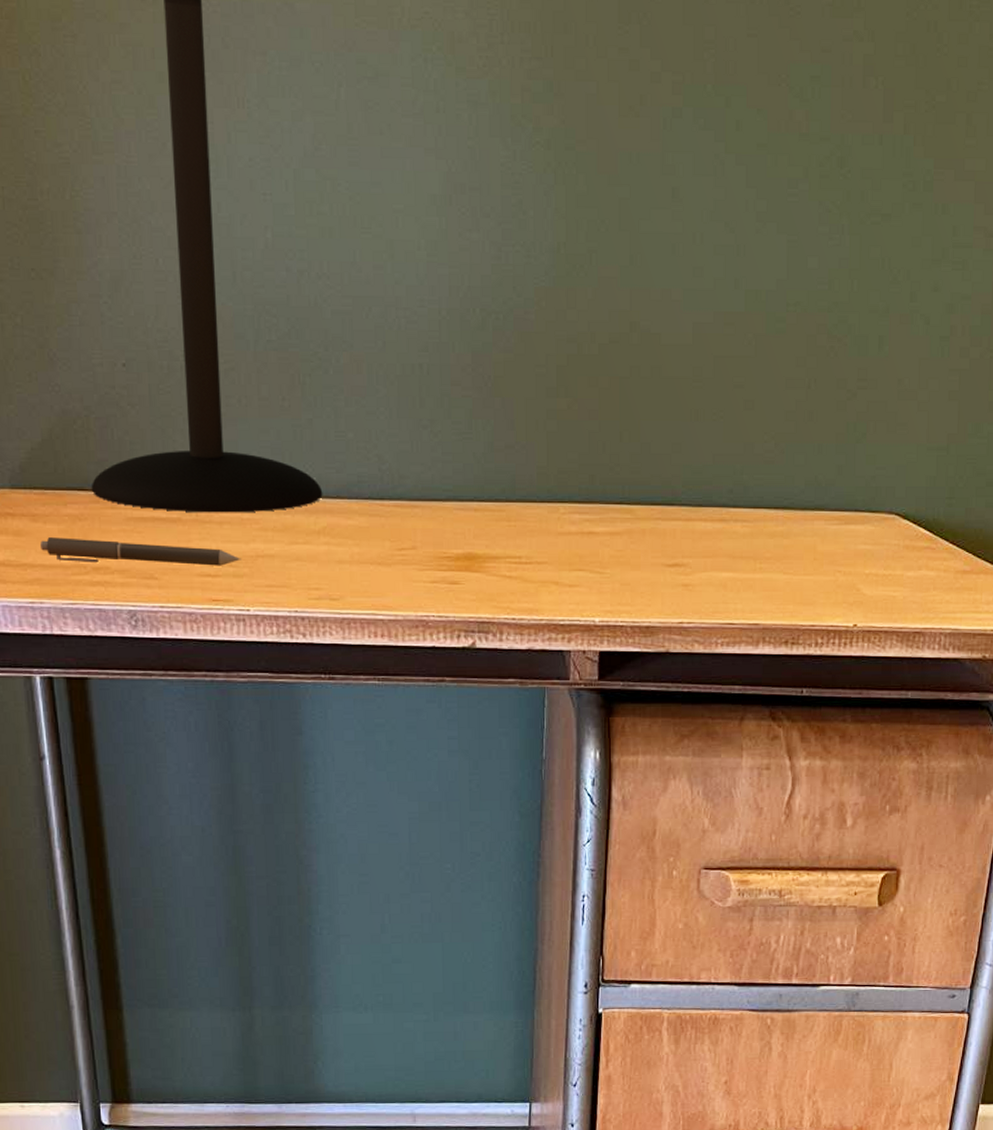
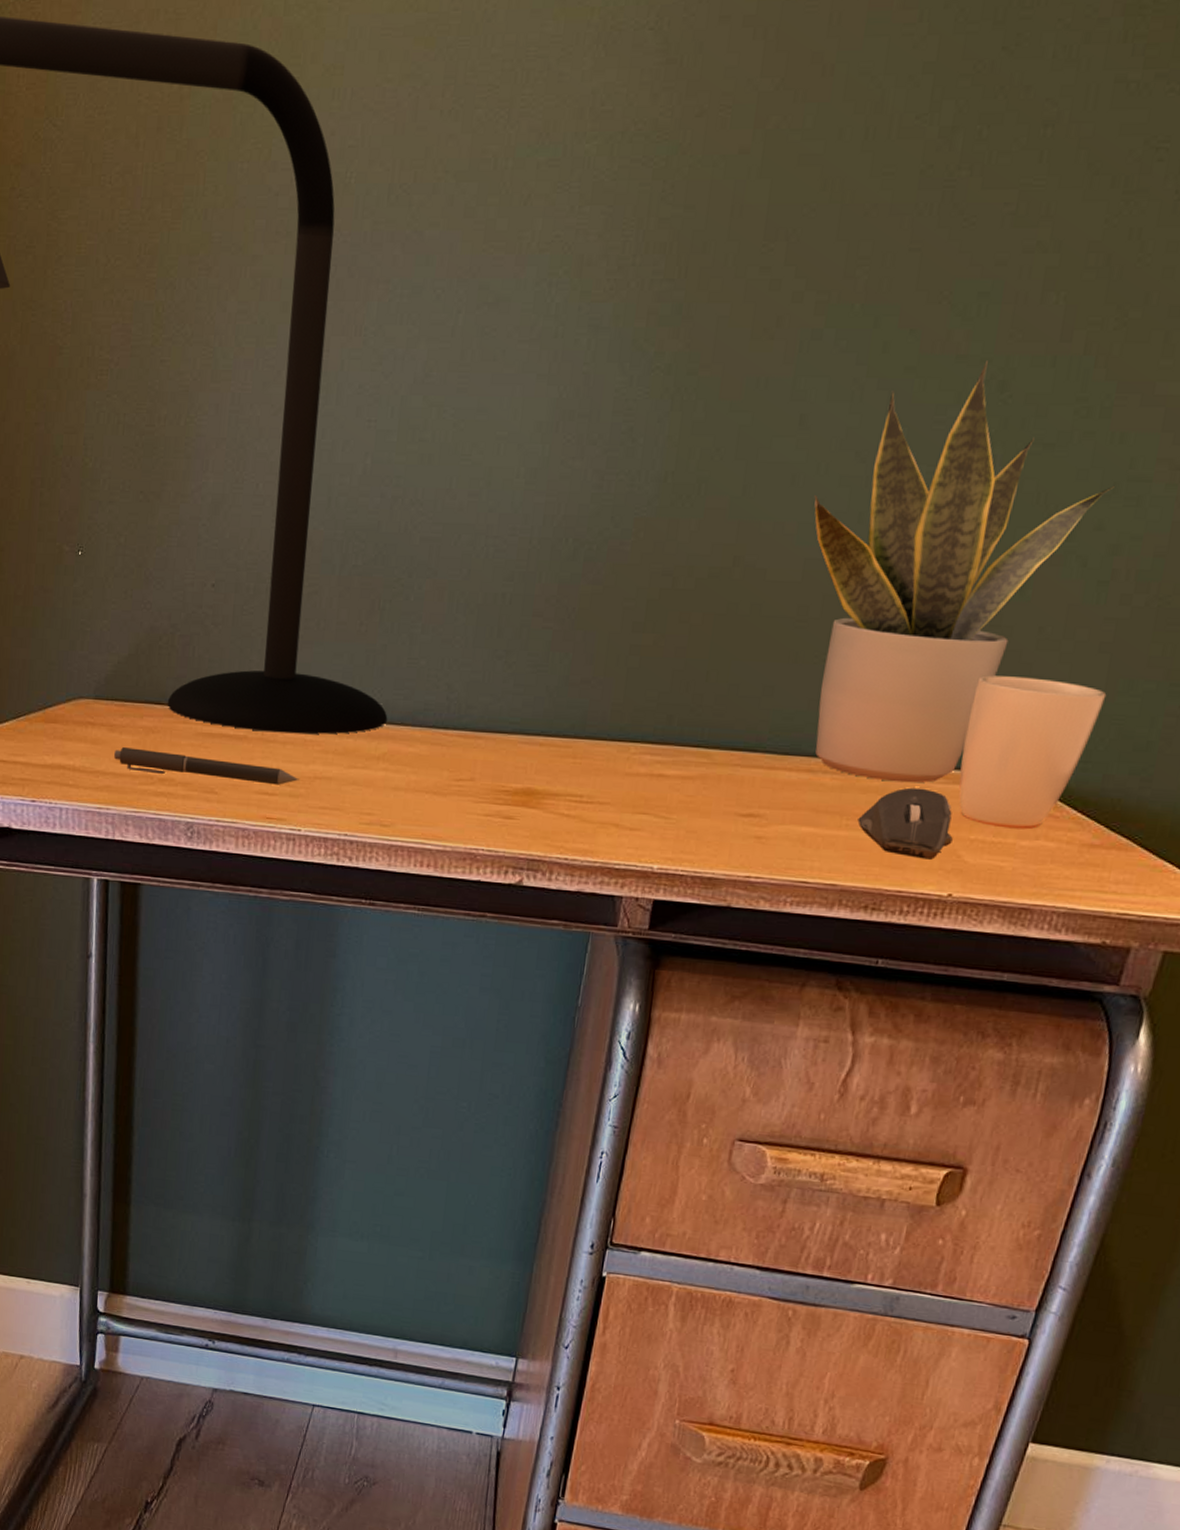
potted plant: none [694,139,943,526] -> present [814,361,1114,783]
computer mouse: none [769,530,851,596] -> present [857,787,953,861]
mug: none [849,425,960,562] -> present [958,675,1107,830]

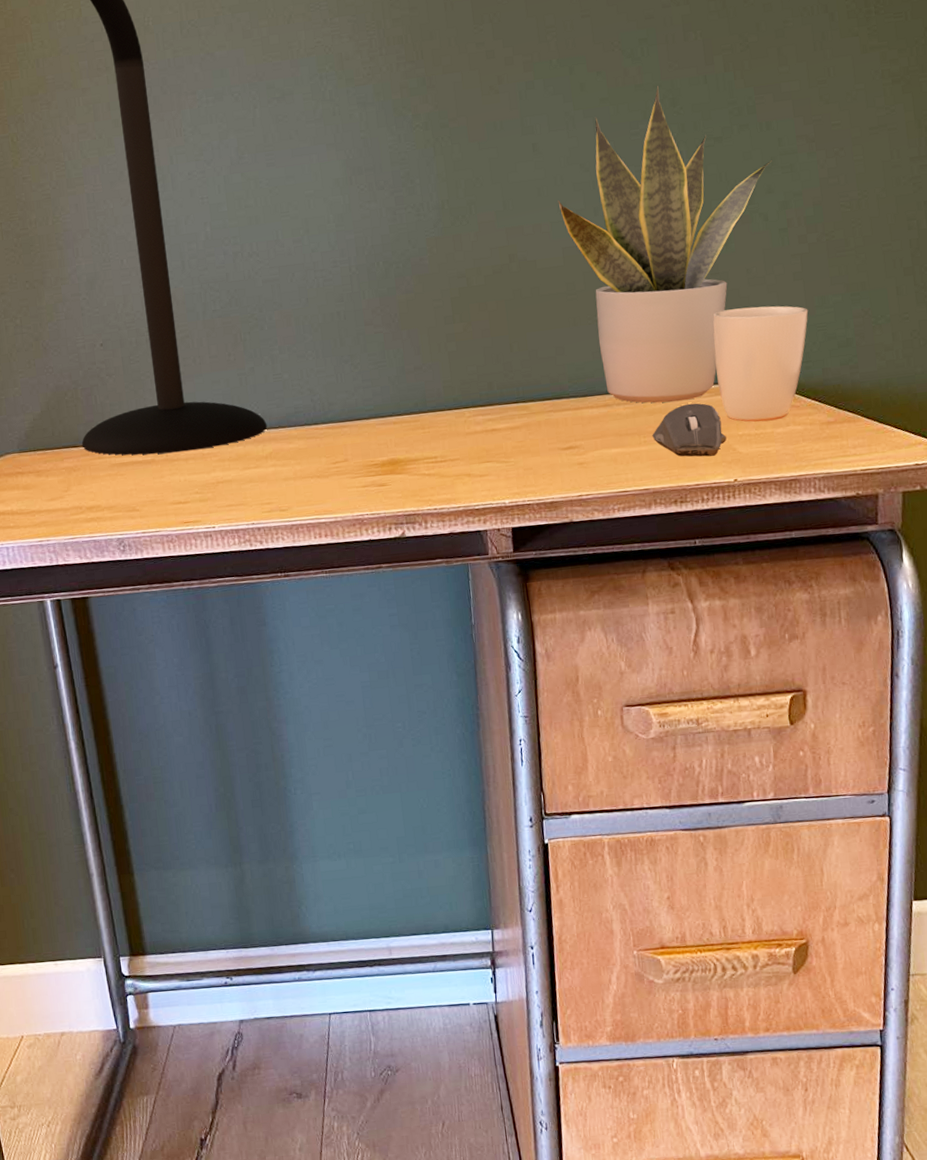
pen: present [114,747,299,785] -> none [45,480,205,505]

